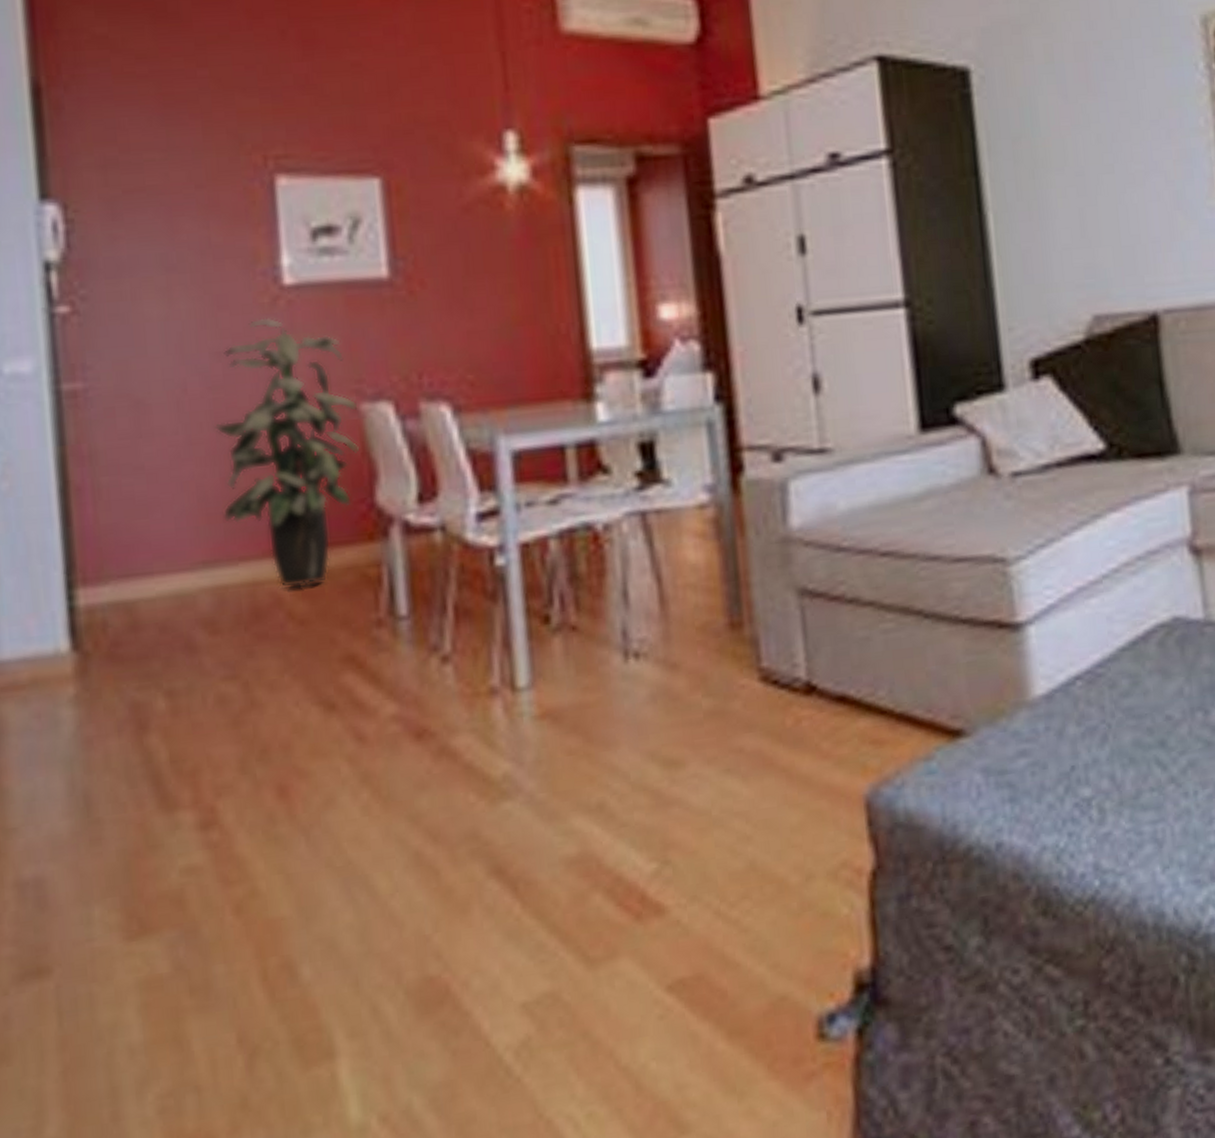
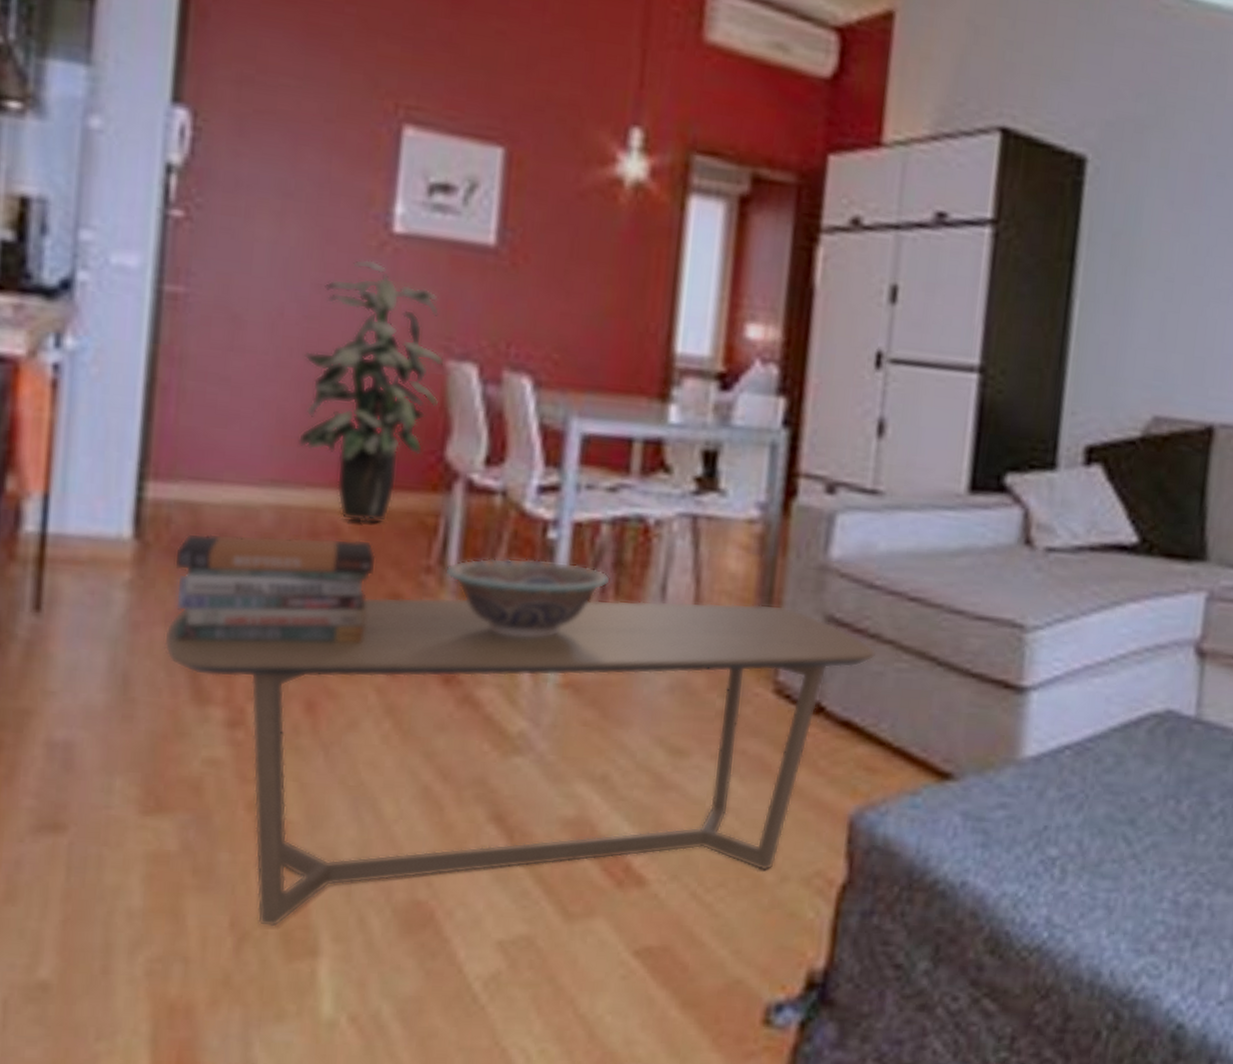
book stack: none [116,604,326,748] -> present [173,532,377,643]
coffee table: none [120,588,859,1037] -> present [164,597,877,927]
decorative bowl: none [397,586,570,677] -> present [445,557,611,639]

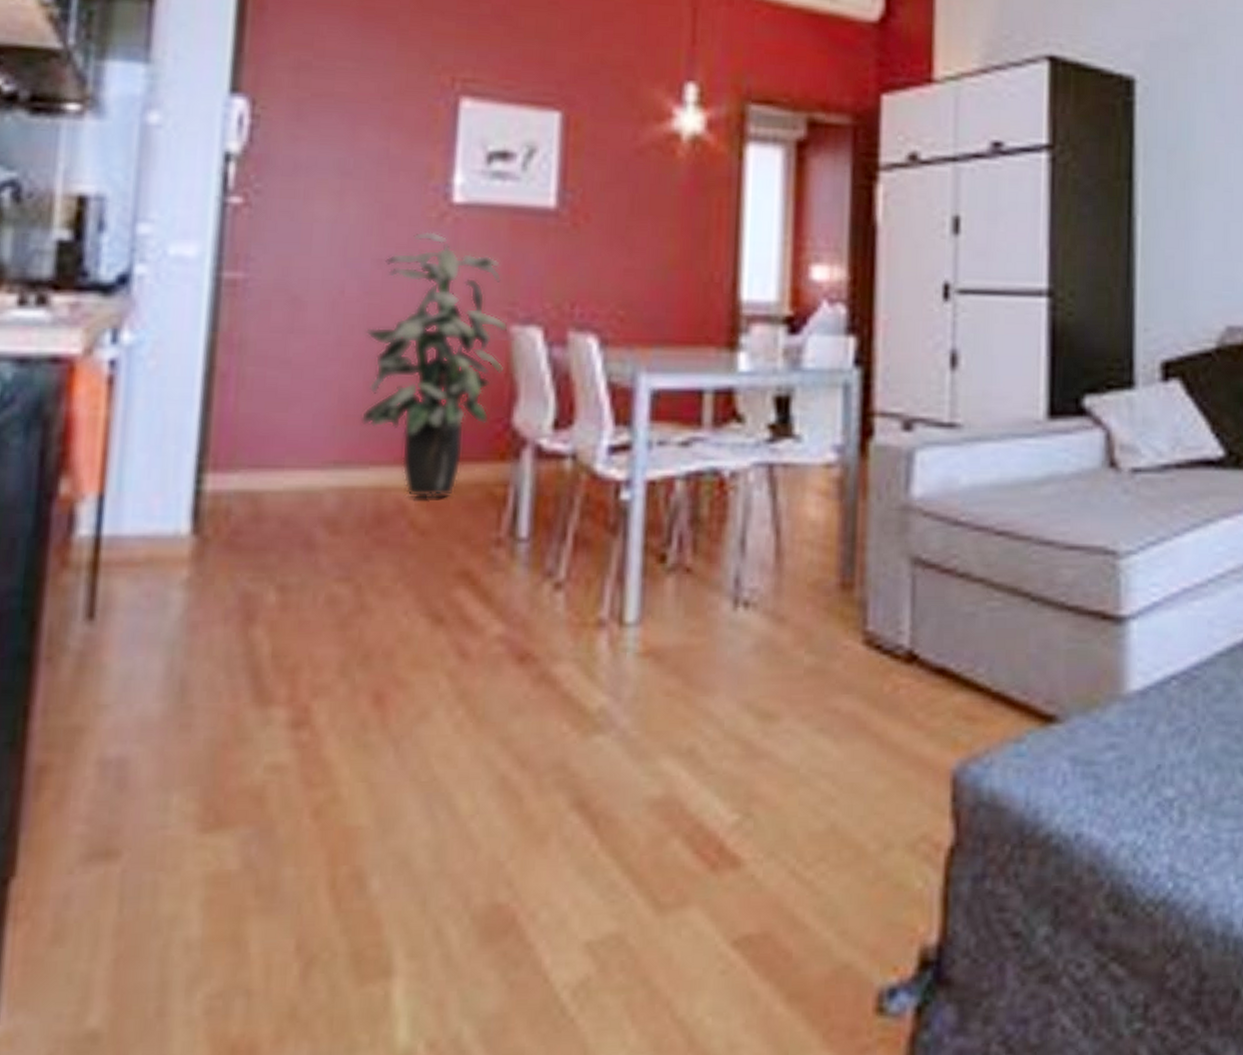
coffee table: present [164,597,877,927] -> none [224,551,967,948]
book stack: present [173,532,377,643] -> none [233,516,445,638]
decorative bowl: present [445,557,611,639] -> none [516,523,688,607]

